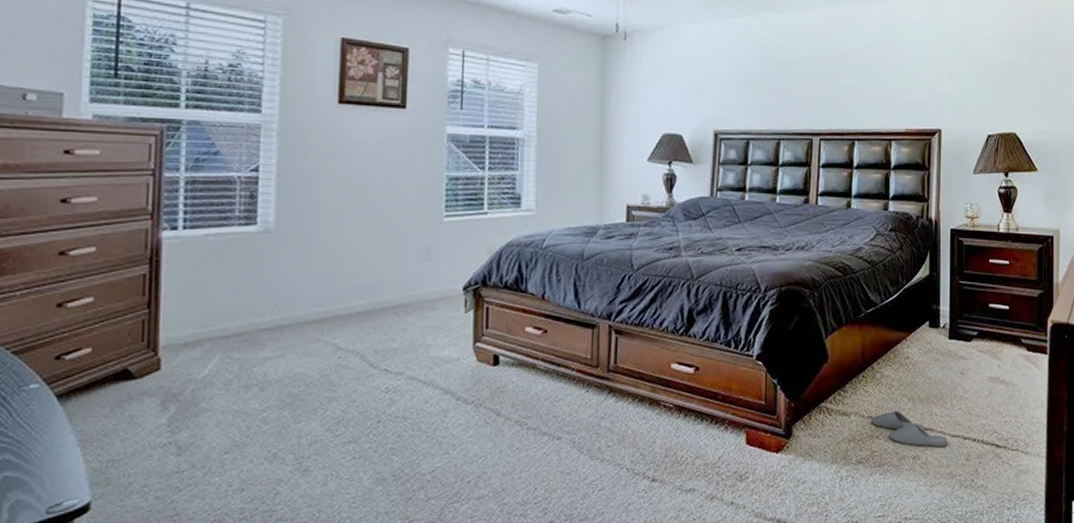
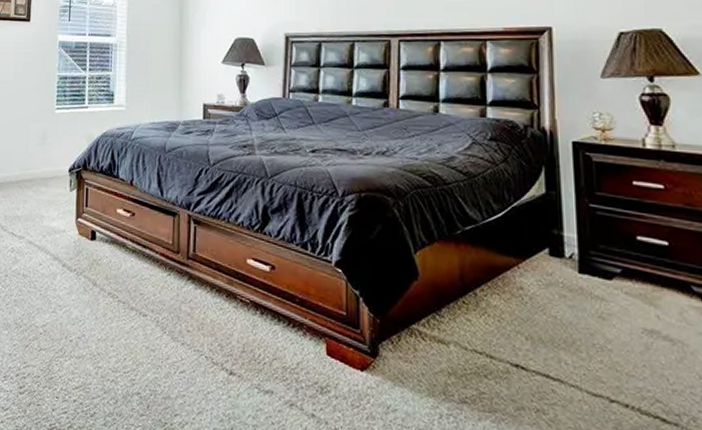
slippers: present [871,411,948,448] -> none [476,348,586,407]

